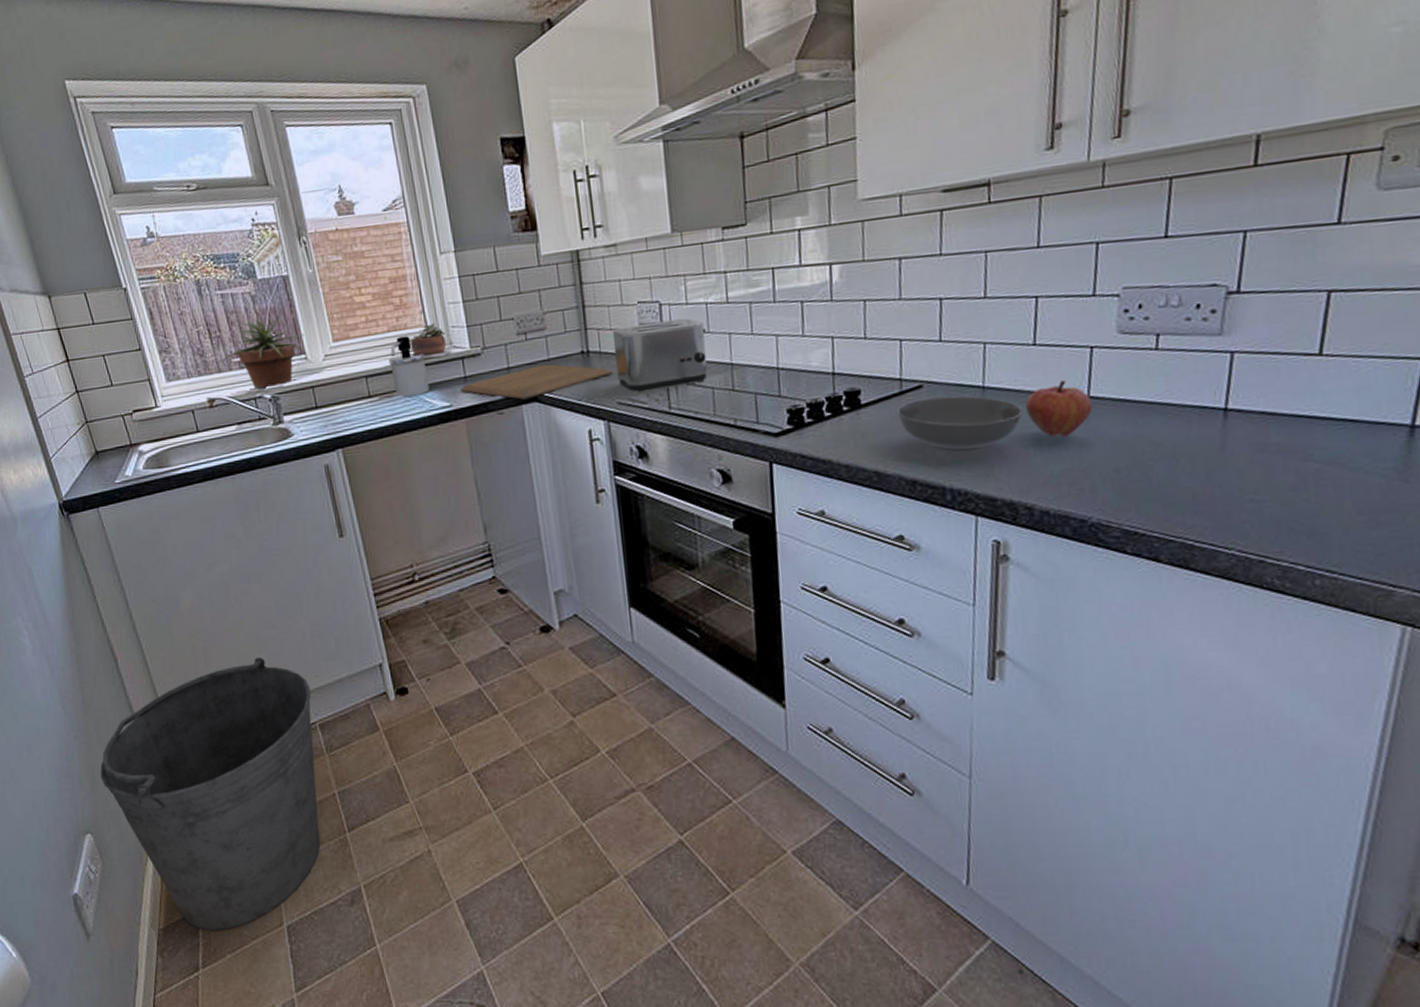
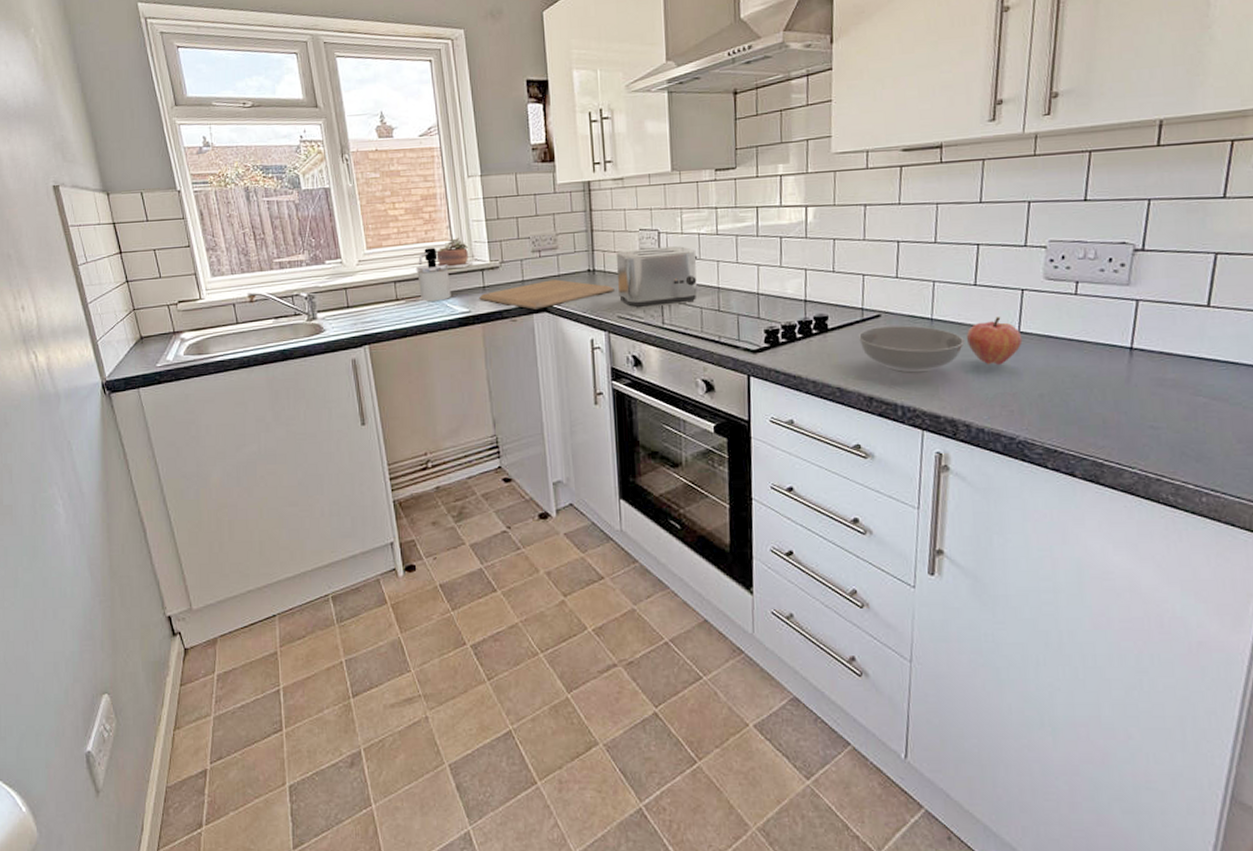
bucket: present [100,656,321,931] -> none [121,532,326,790]
potted plant: present [223,315,306,388] -> none [265,223,342,287]

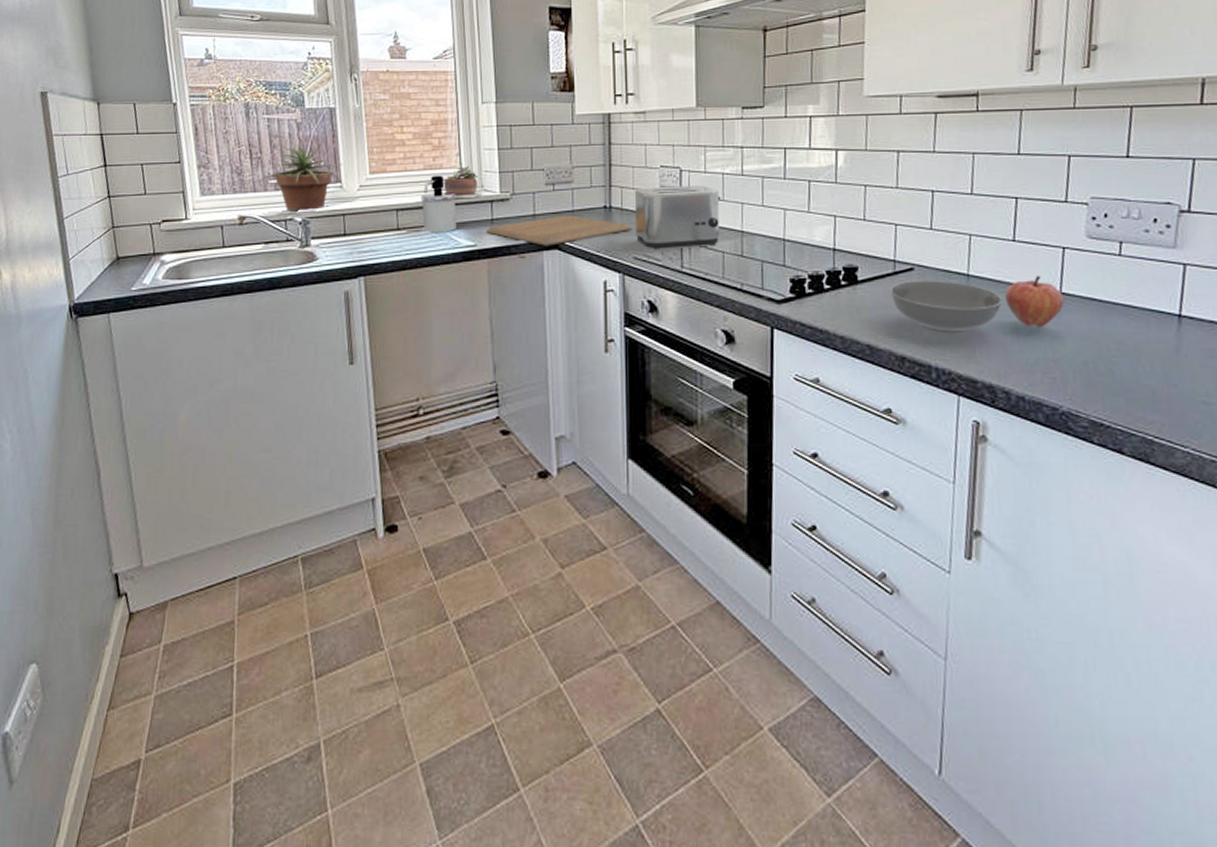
potted plant: none [265,223,342,287] -> present [260,144,343,210]

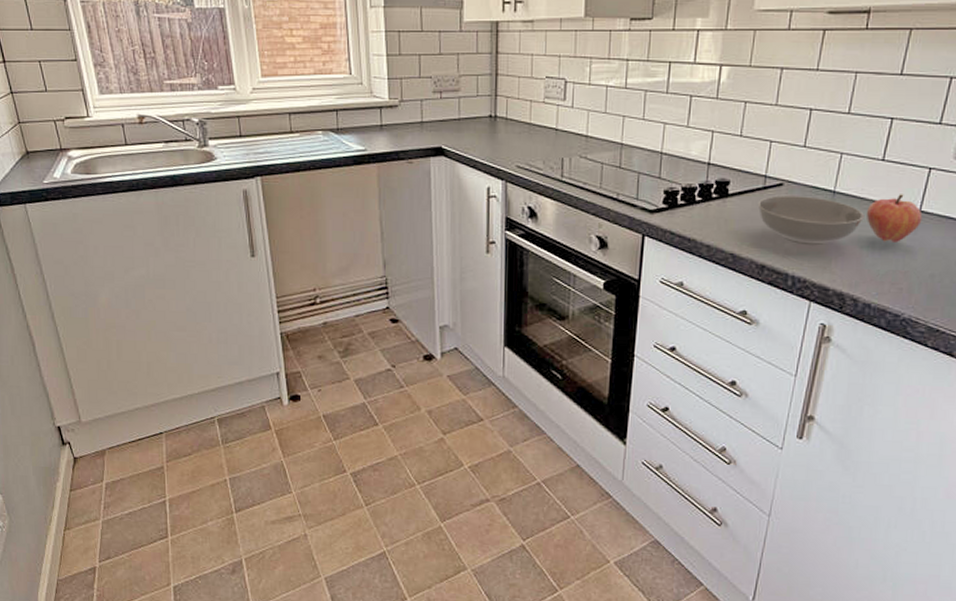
potted plant: present [260,144,343,210] -> none [156,45,235,111]
soap dispenser: present [420,175,457,233] -> none [312,80,347,137]
succulent plant: present [443,166,483,199] -> none [334,72,372,105]
chopping board: present [486,215,632,246] -> none [376,123,515,153]
toaster: present [634,185,721,249] -> none [519,97,604,159]

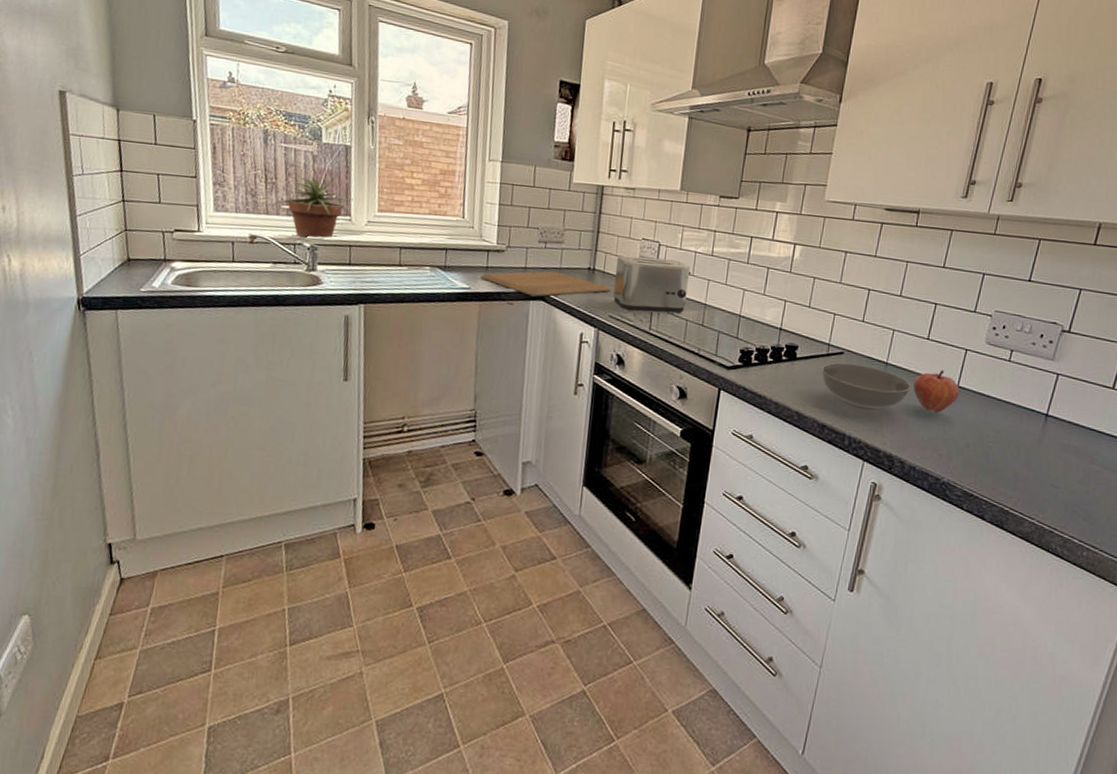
potted plant: none [156,45,235,111] -> present [273,177,354,239]
chopping board: none [376,123,515,153] -> present [480,271,610,297]
toaster: none [519,97,604,159] -> present [613,256,692,314]

